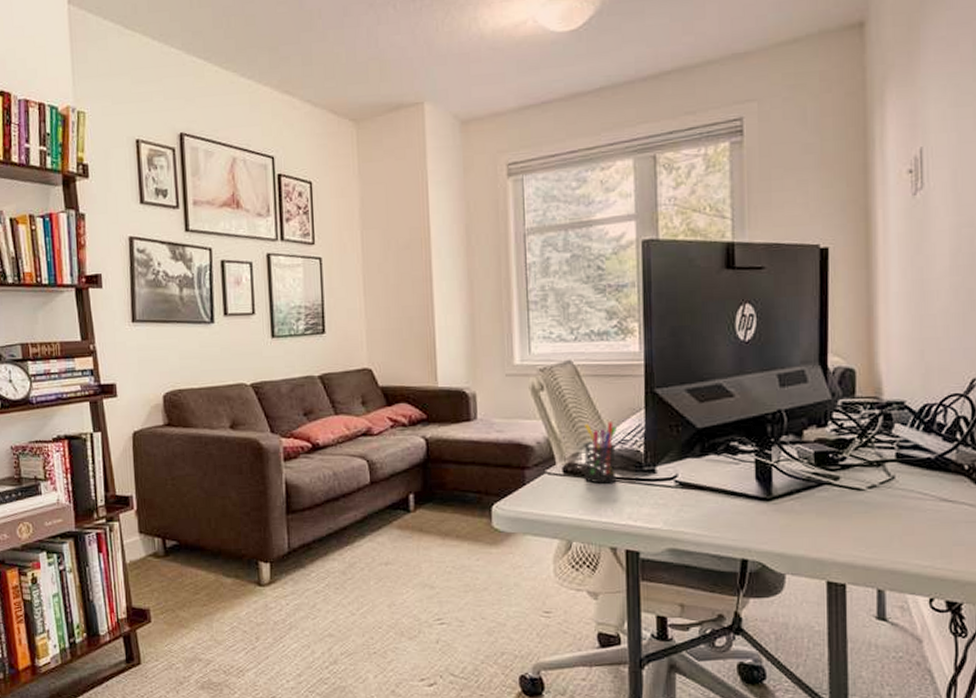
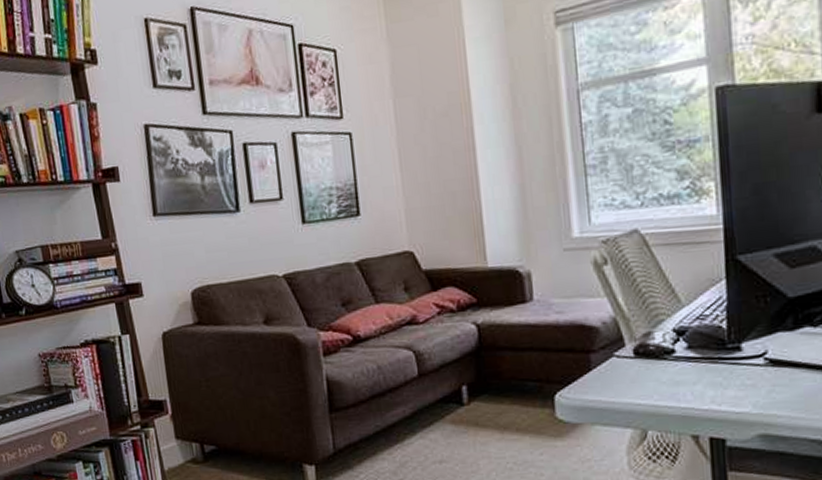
pen holder: present [584,421,617,484] -> none [656,294,696,365]

